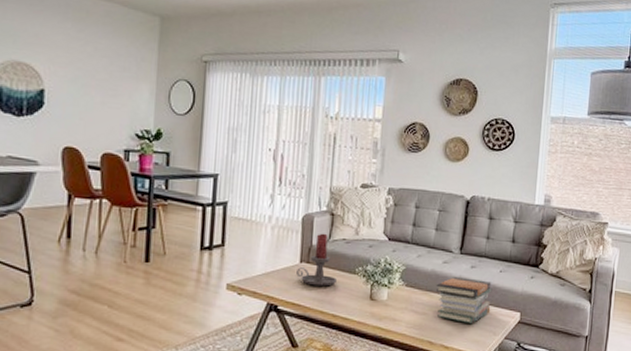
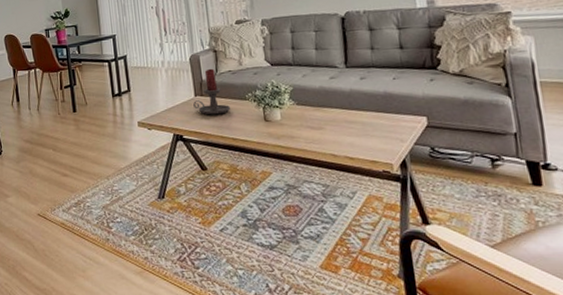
book stack: present [436,277,492,325] -> none [327,89,392,134]

